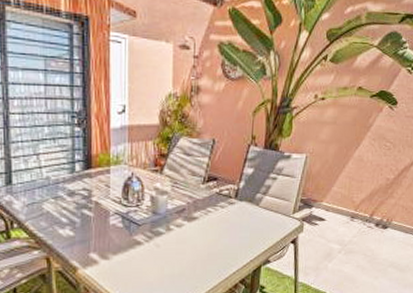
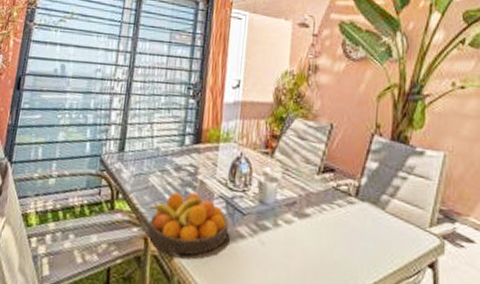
fruit bowl: none [48,213,125,267] -> present [148,192,228,256]

